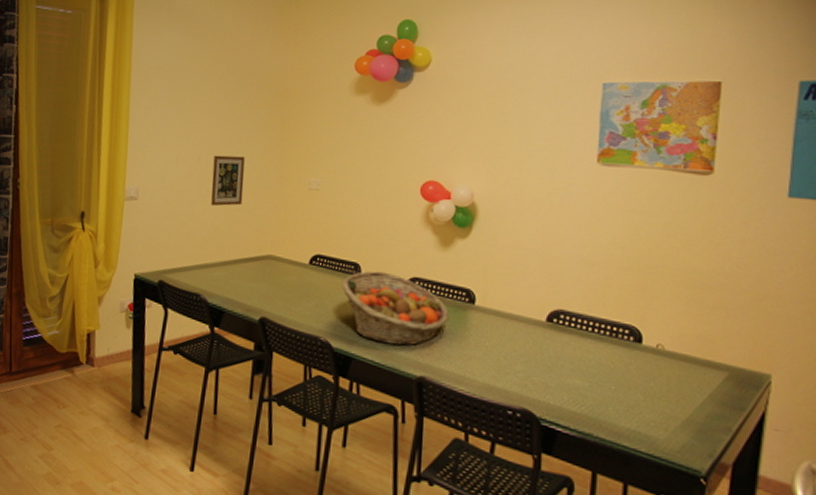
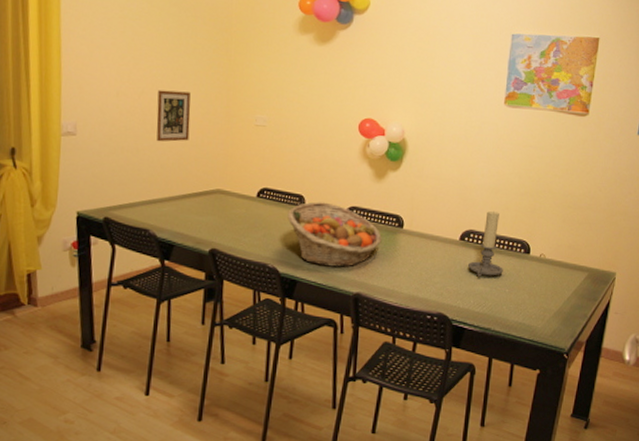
candle holder: none [557,287,606,368] -> present [467,210,503,277]

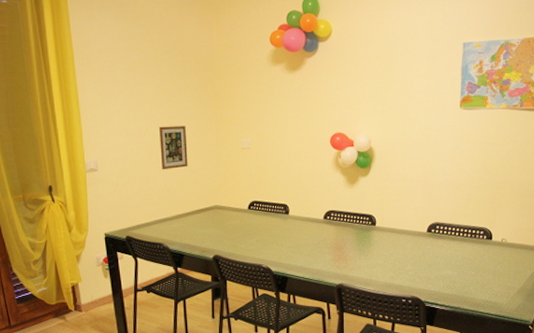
fruit basket: present [287,202,382,267] -> none [275,209,358,263]
candle holder: present [467,210,503,277] -> none [435,203,468,263]

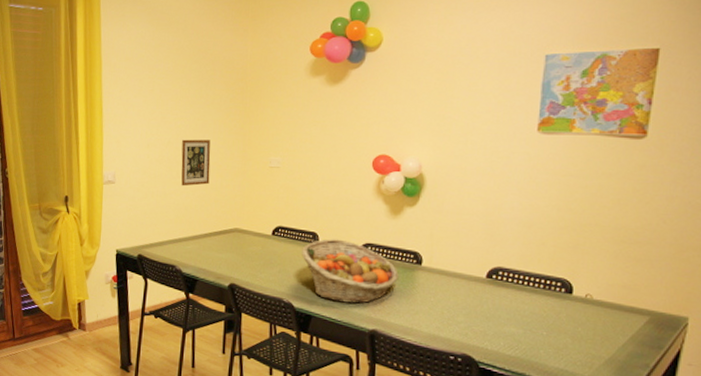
fruit basket: none [275,209,358,263] -> present [302,239,399,304]

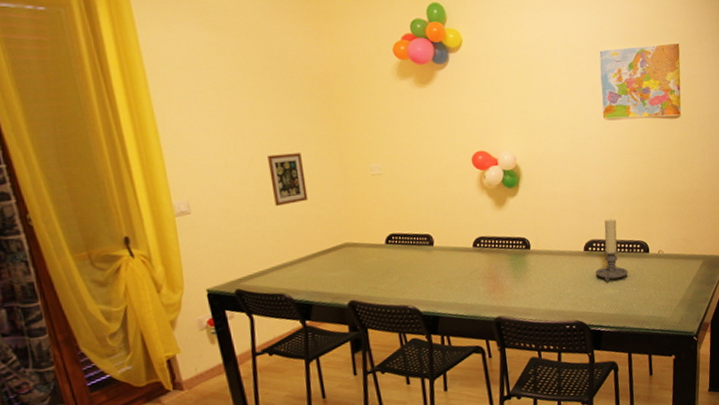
fruit basket: present [302,239,399,304] -> none [418,237,512,298]
candle holder: none [496,246,539,317] -> present [595,218,628,282]

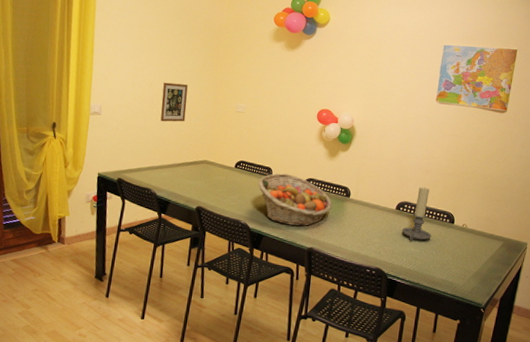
fruit basket: none [418,237,512,298] -> present [258,173,332,227]

